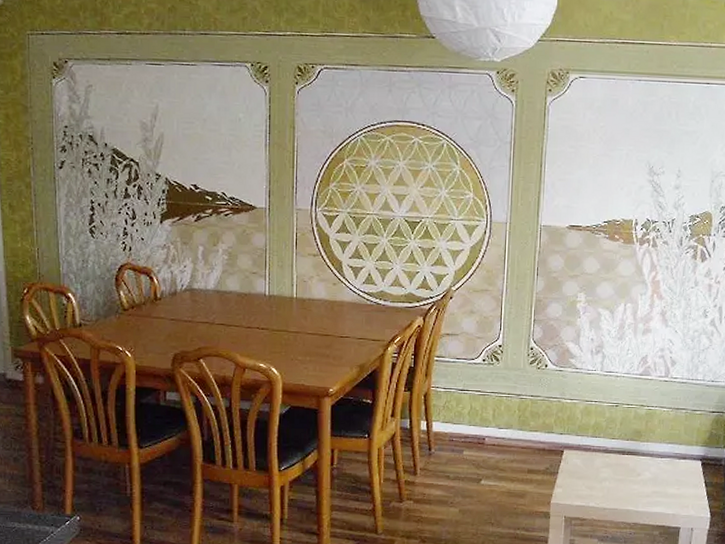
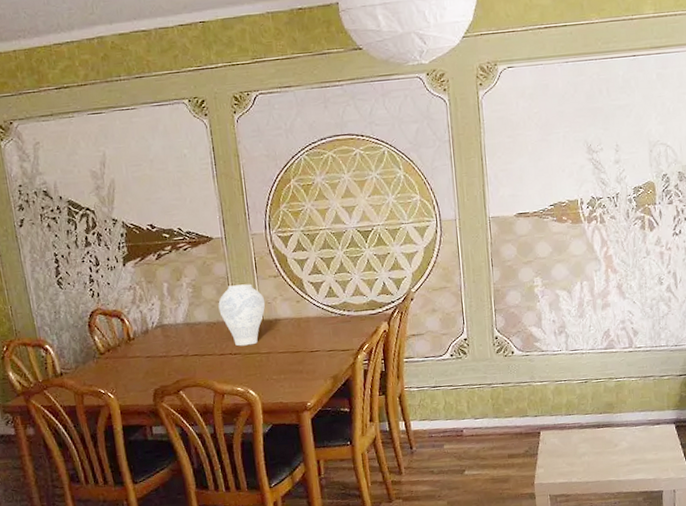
vase: none [252,258,301,322] -> present [218,284,266,347]

